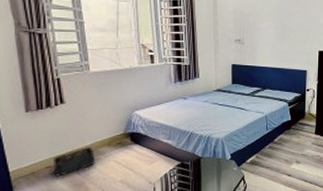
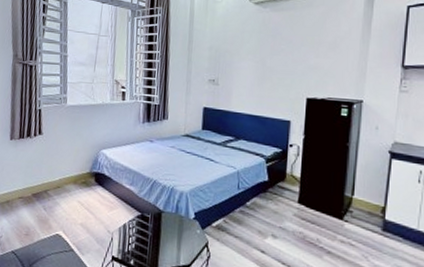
storage bin: present [53,147,95,177] -> none [25,182,61,209]

